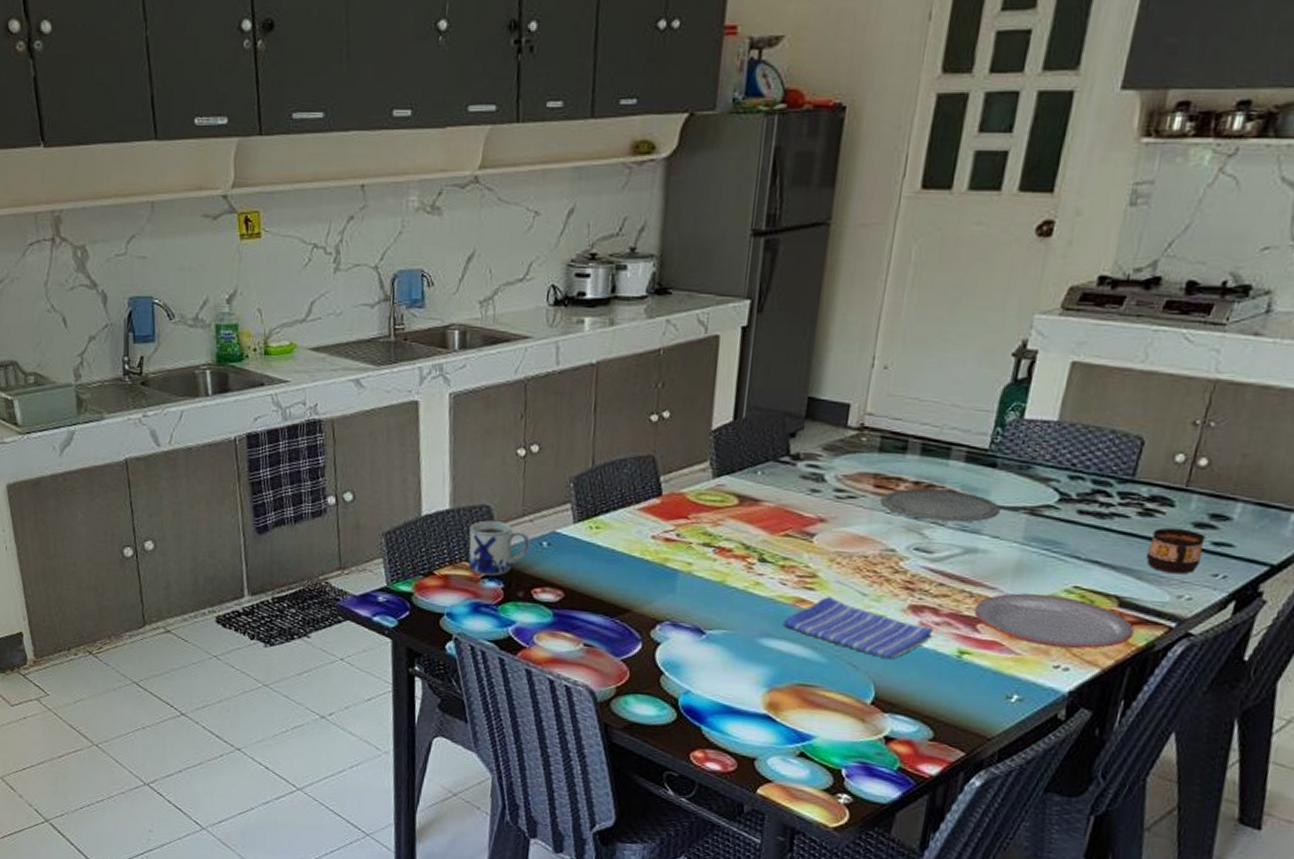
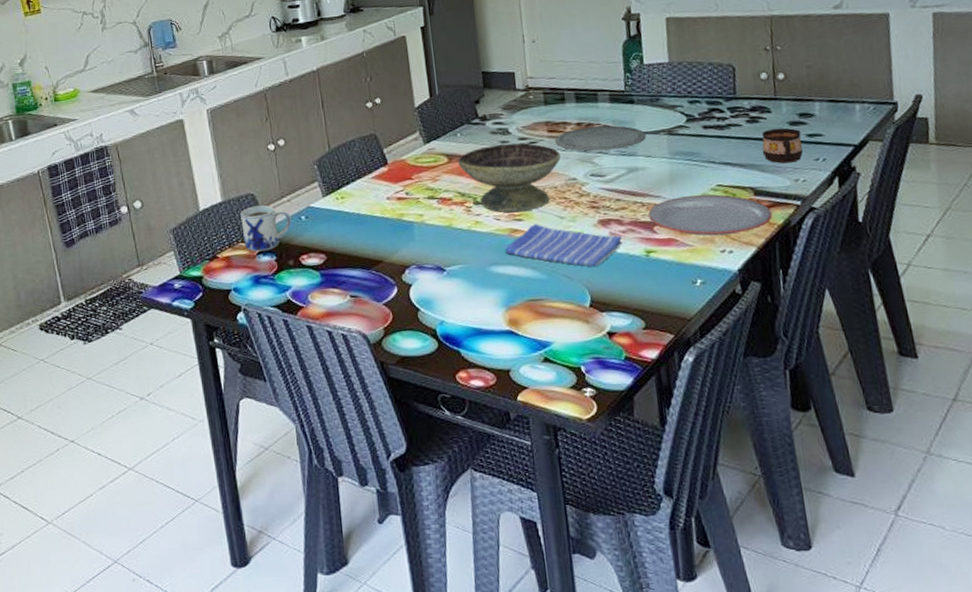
decorative bowl: none [749,492,884,580] -> present [457,143,562,213]

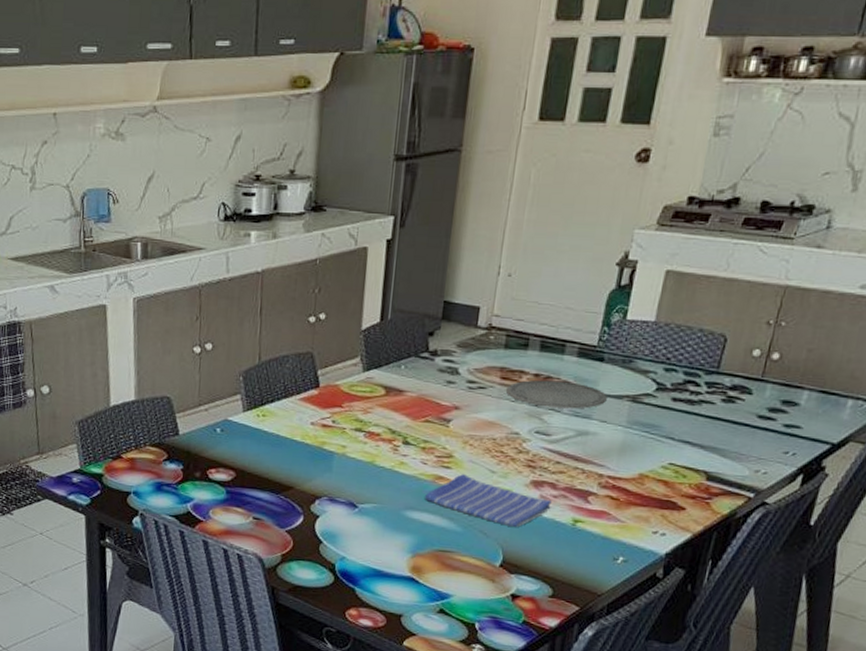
mug: present [240,205,292,252] -> none [152,410,206,459]
decorative bowl: present [457,143,562,213] -> none [394,384,509,460]
plate: present [648,194,772,236] -> none [586,469,719,517]
cup: present [762,128,803,164] -> none [729,412,778,452]

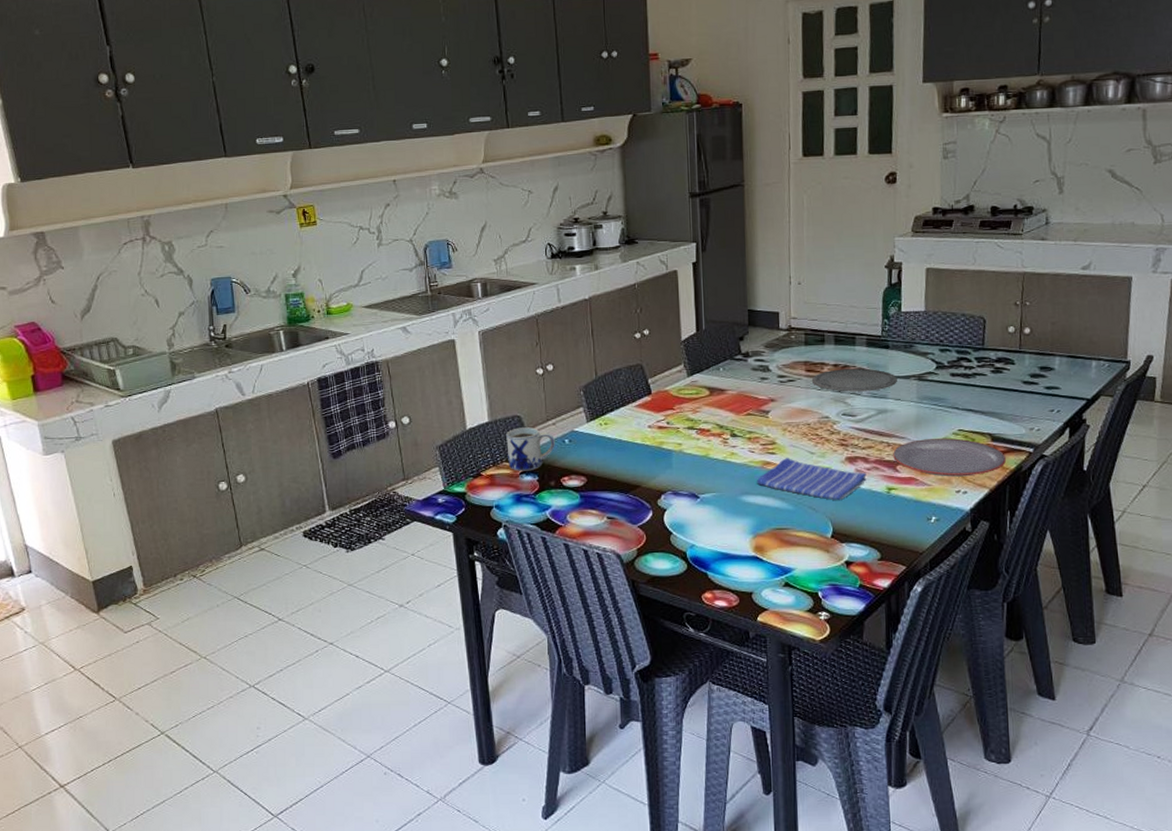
mug: none [152,410,206,459] -> present [506,427,556,471]
plate: none [586,469,719,517] -> present [893,438,1006,477]

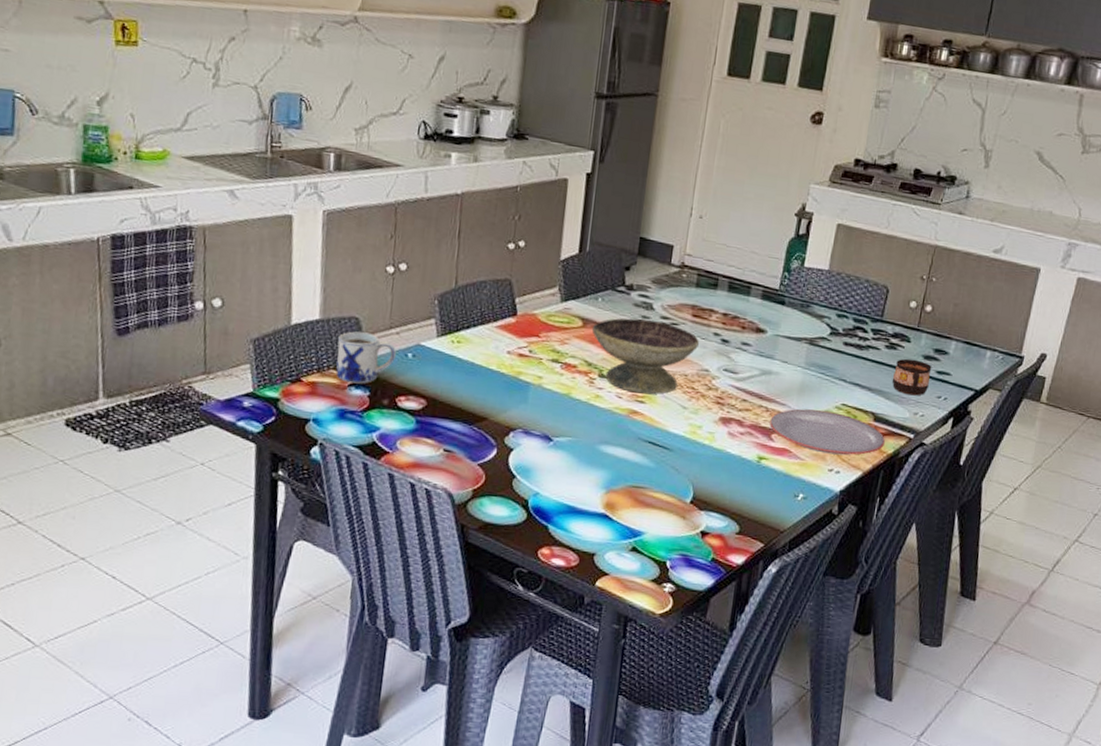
decorative bowl: none [718,380,817,446] -> present [591,318,700,395]
dish towel: present [757,458,867,500] -> none [619,409,739,463]
plate: present [812,368,897,392] -> none [697,318,788,349]
cup: none [1003,379,1040,413] -> present [892,358,932,396]

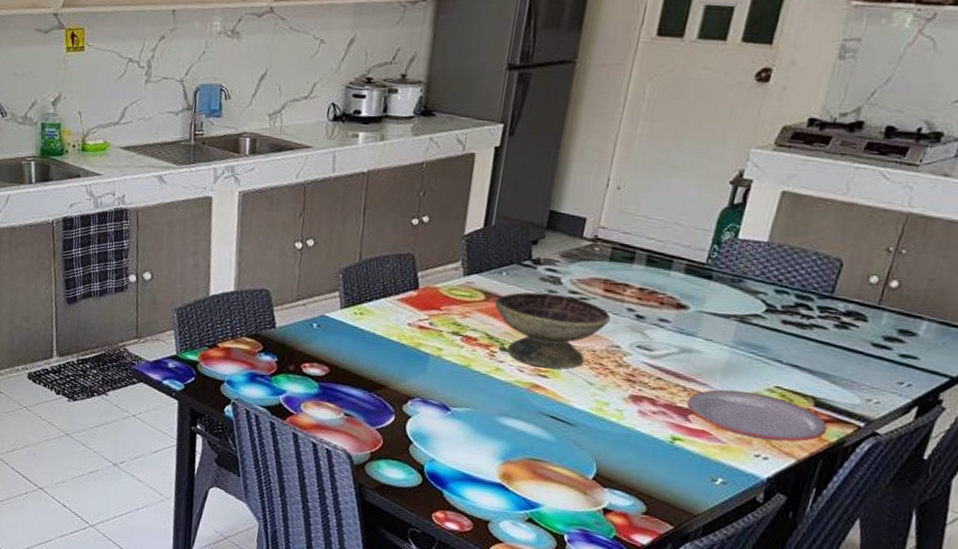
mug: present [336,331,397,384] -> none [247,302,303,351]
cup: present [892,358,932,396] -> none [840,339,894,381]

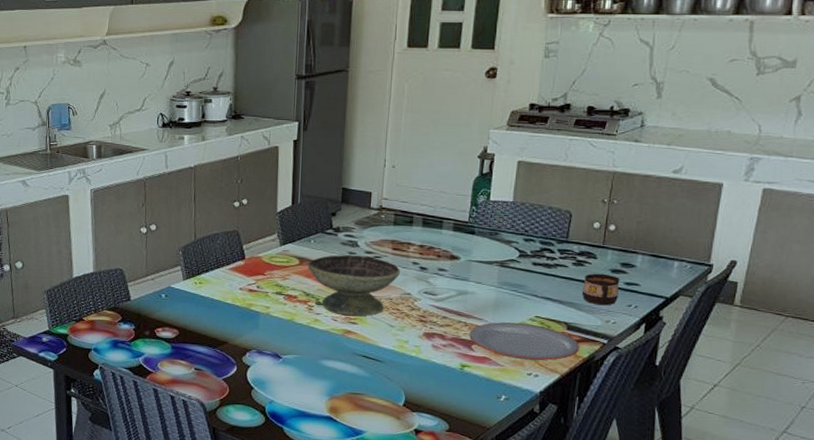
cup: none [840,339,894,381] -> present [581,273,620,306]

